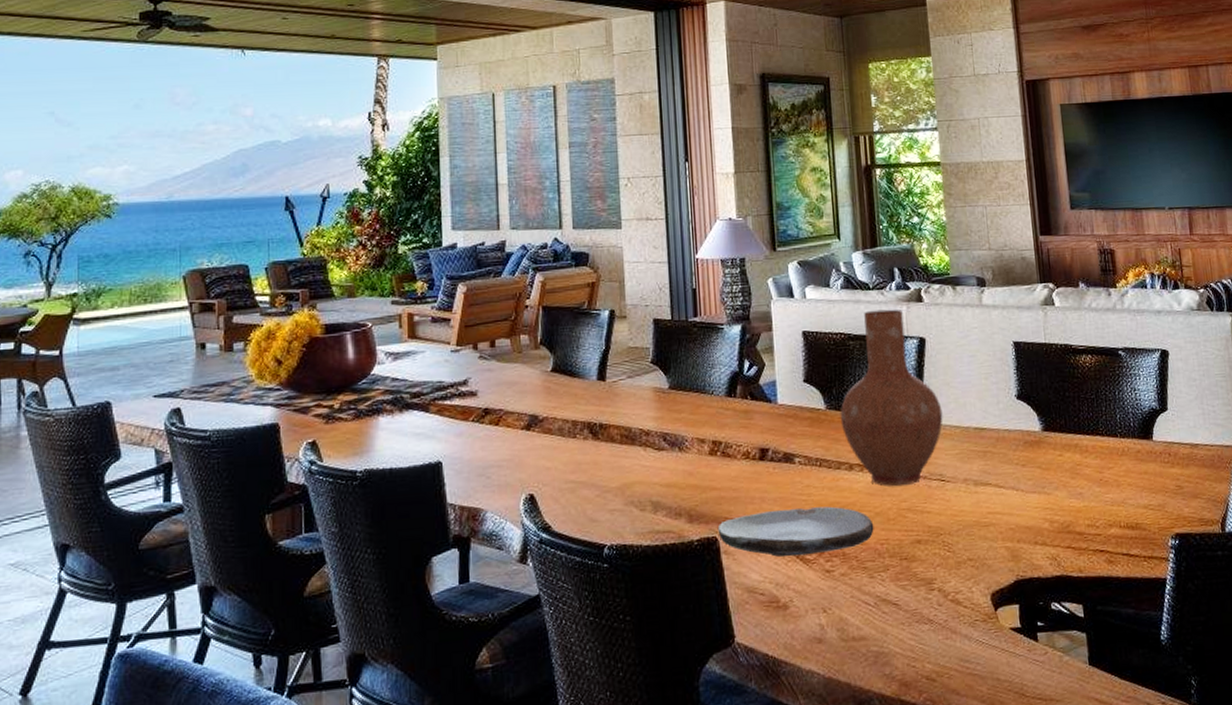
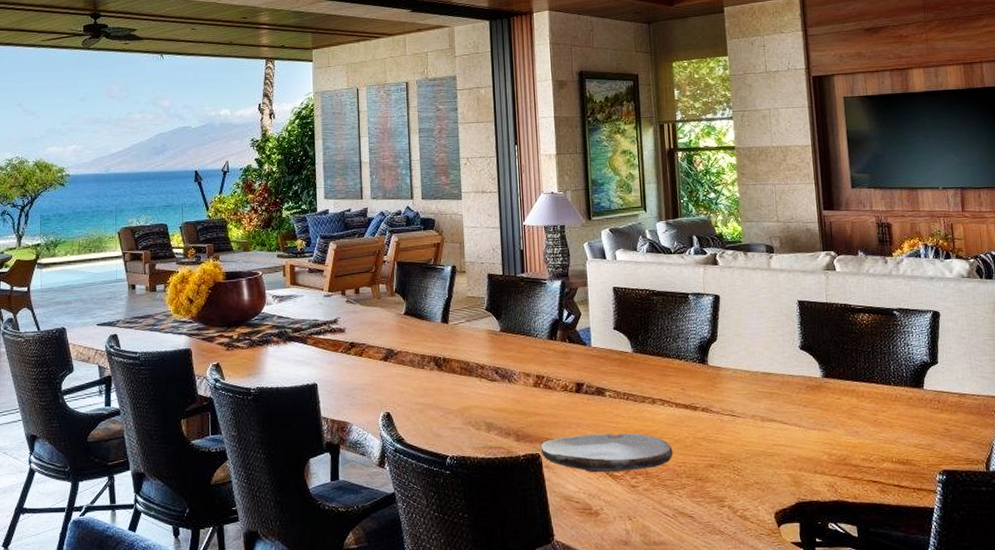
vase: present [840,309,943,487] -> none [644,270,735,419]

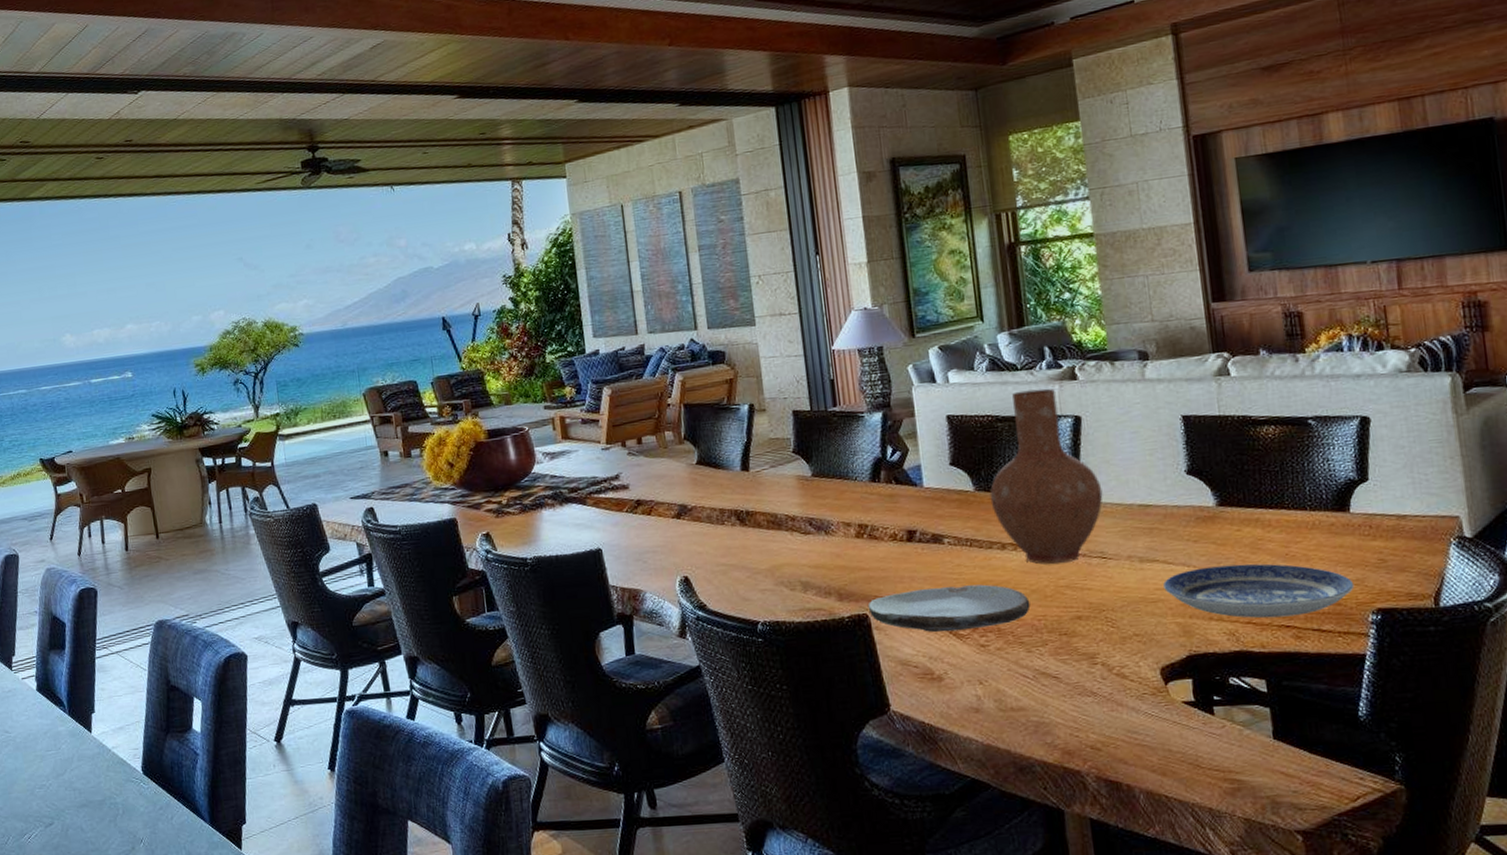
vase: none [644,270,735,419] -> present [990,388,1103,565]
plate: none [779,427,926,474] -> present [1163,563,1355,618]

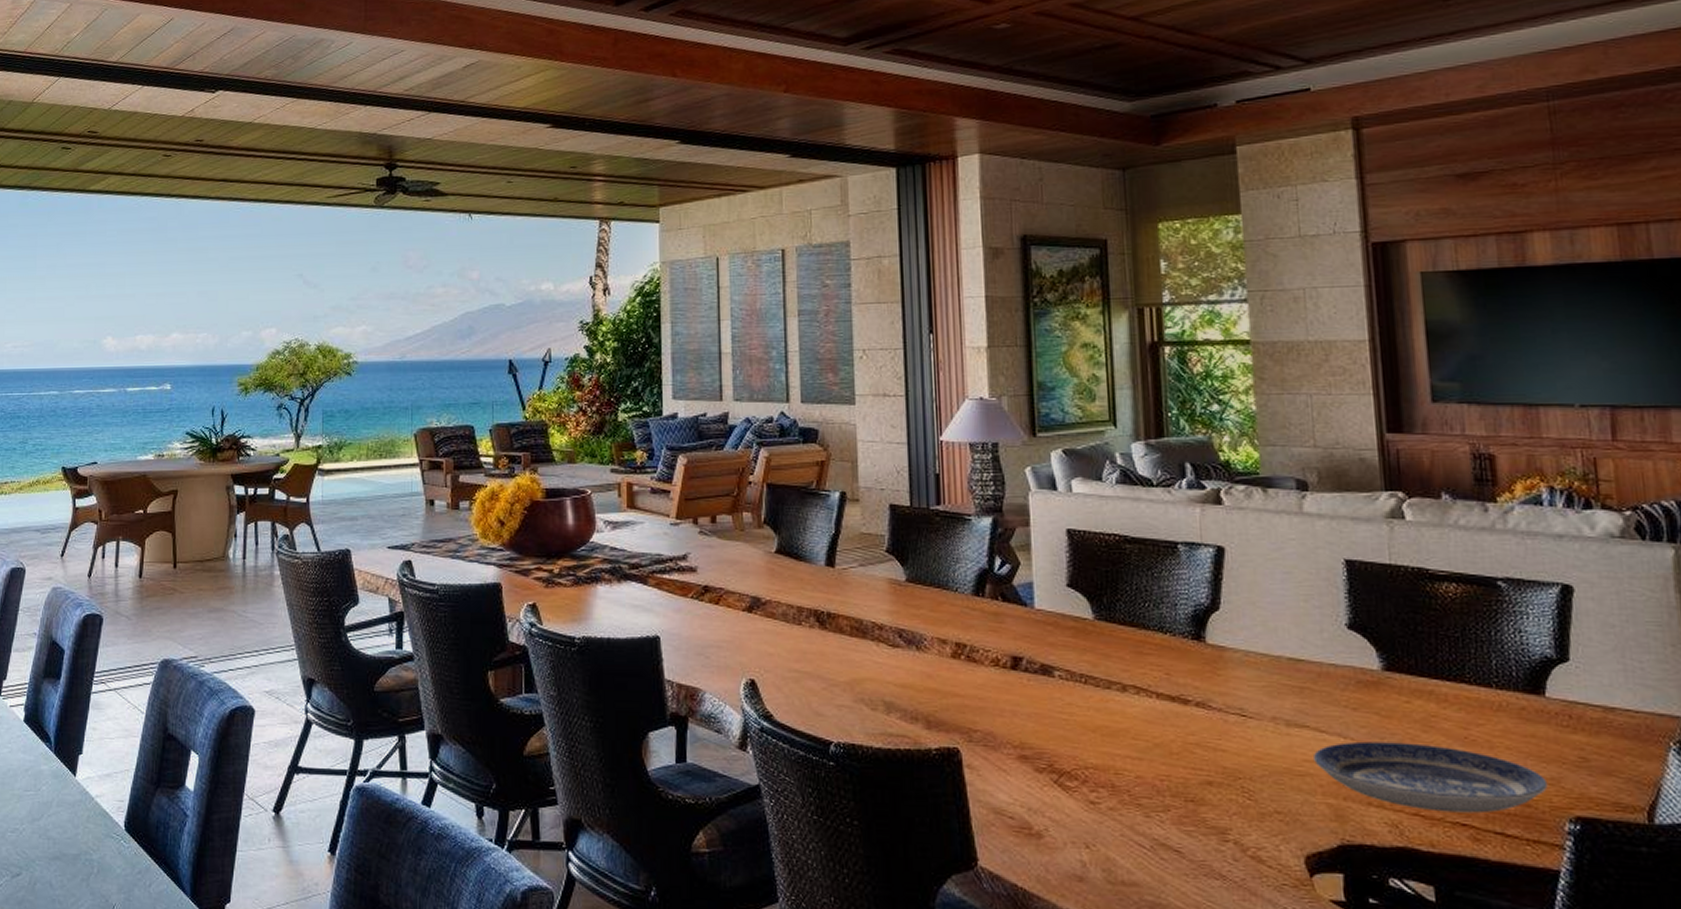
plate: present [867,584,1031,633] -> none [959,727,1152,782]
vase: present [990,388,1103,565] -> none [1111,510,1246,717]

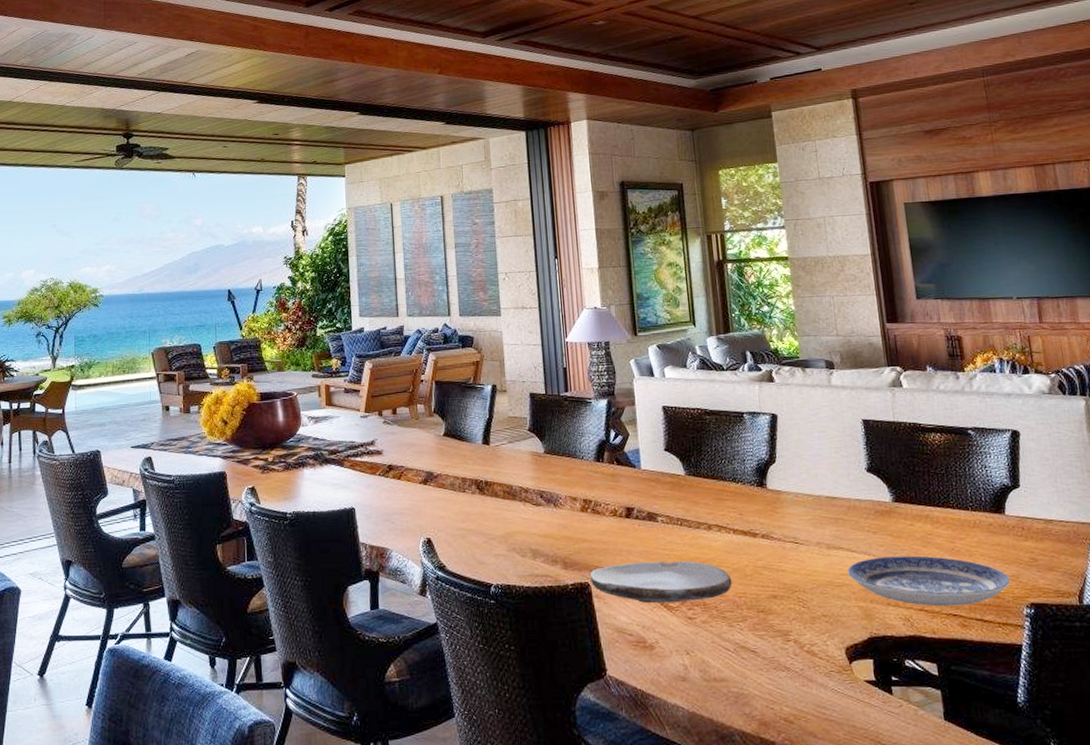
plate: none [959,727,1152,782] -> present [589,561,732,604]

